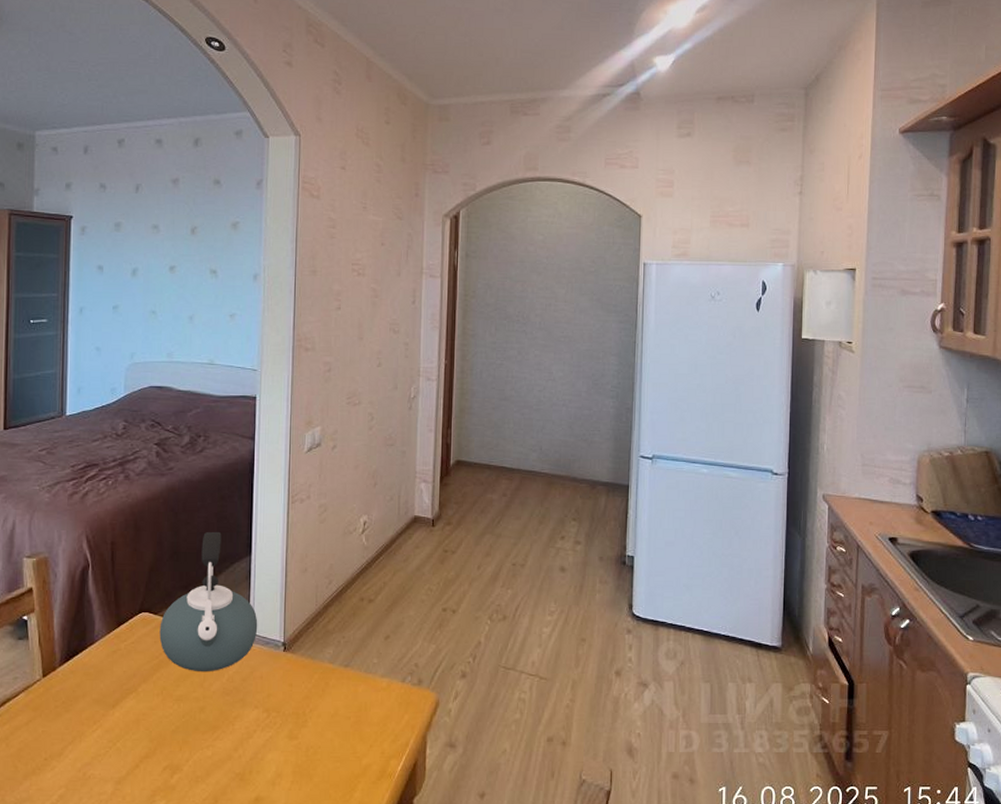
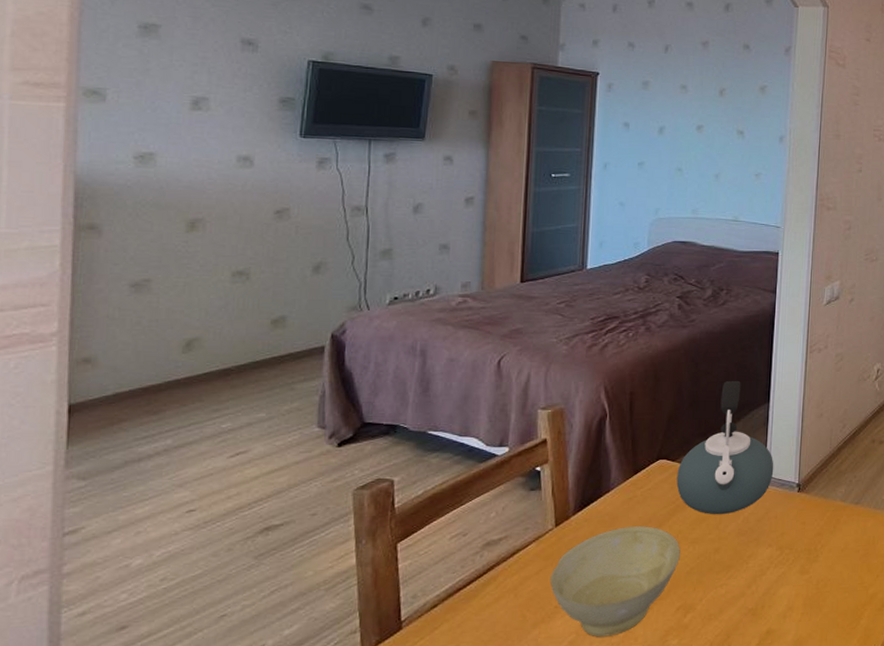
bowl: none [39,681,165,793] -> present [549,526,680,637]

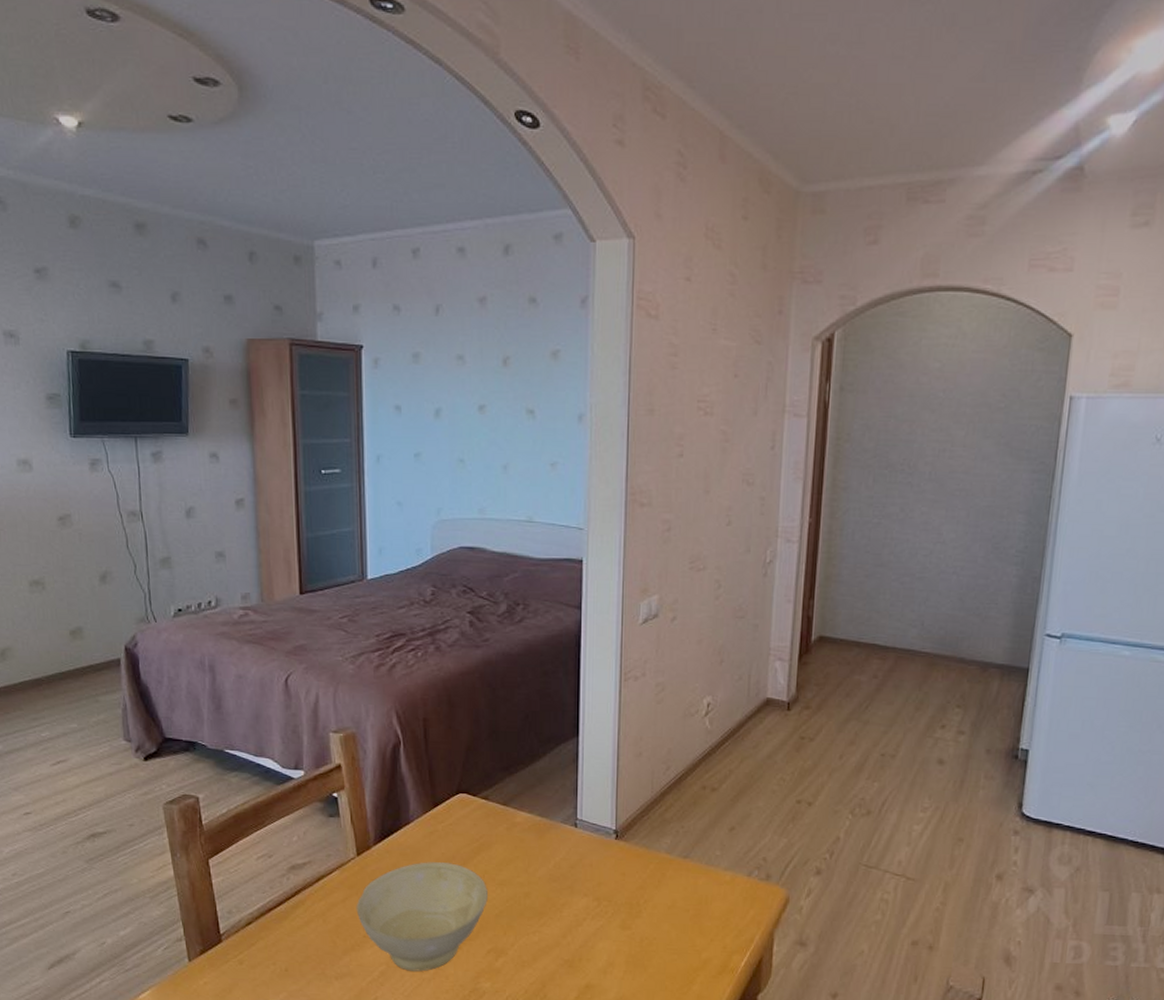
kettle: present [676,380,774,515] -> none [479,709,587,858]

